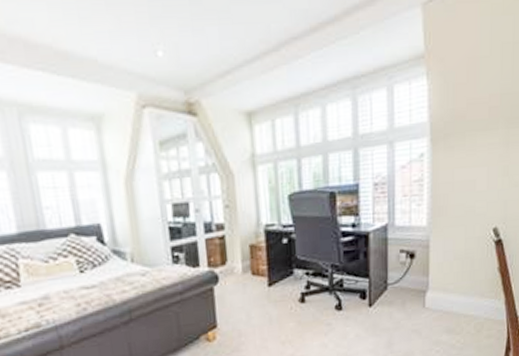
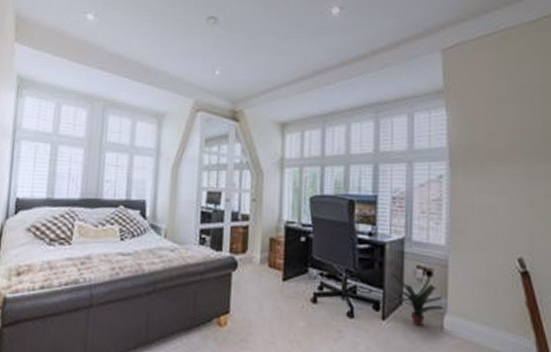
potted plant: none [376,260,426,307] -> present [392,272,444,327]

